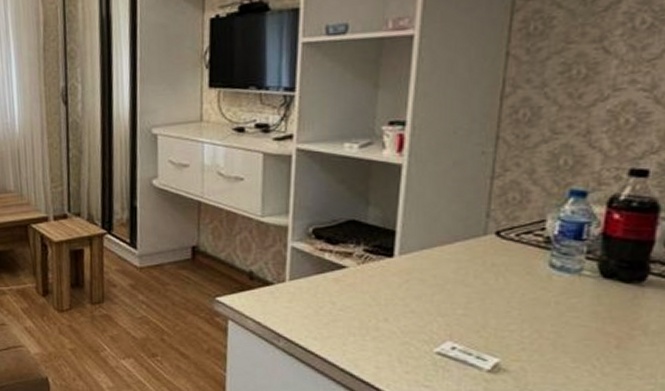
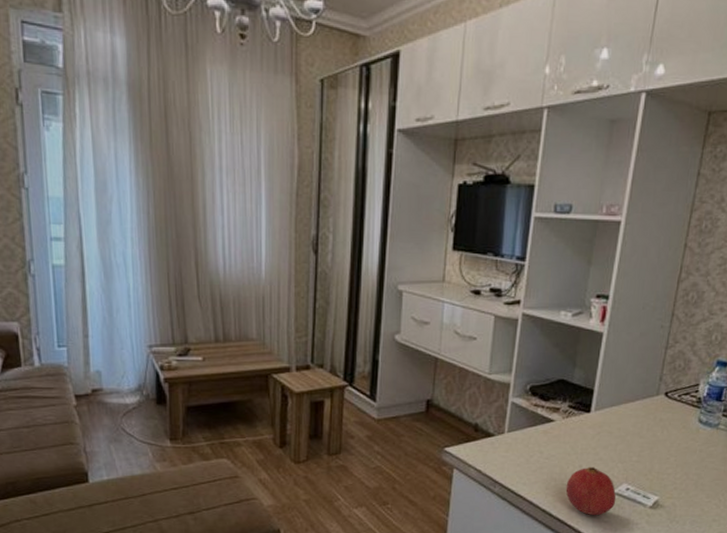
fruit: none [369,320,439,379] -> present [565,466,617,516]

